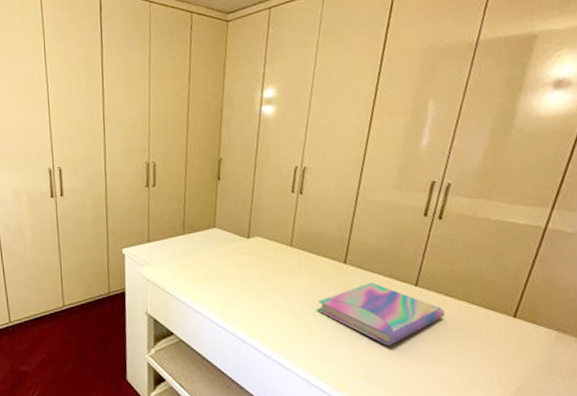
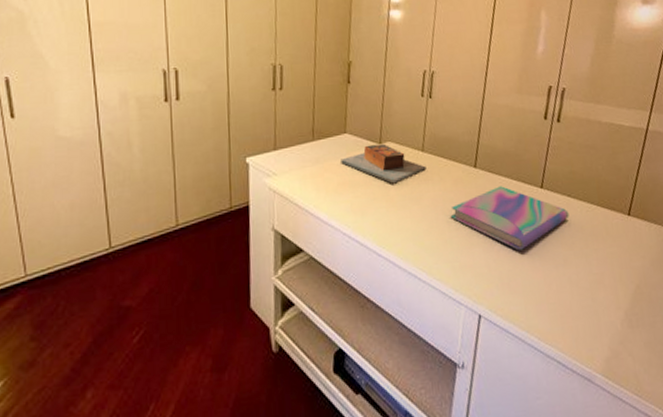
wooden box: none [210,238,294,277] -> present [341,143,427,184]

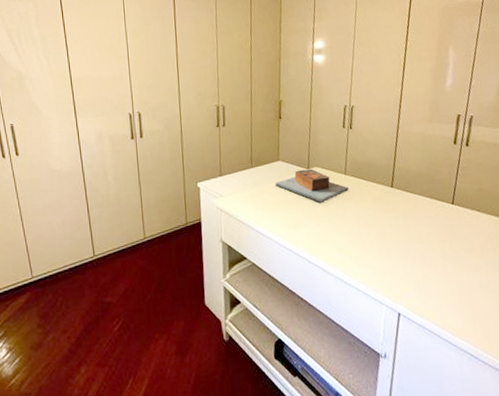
folder: present [450,186,569,250] -> none [371,203,479,258]

